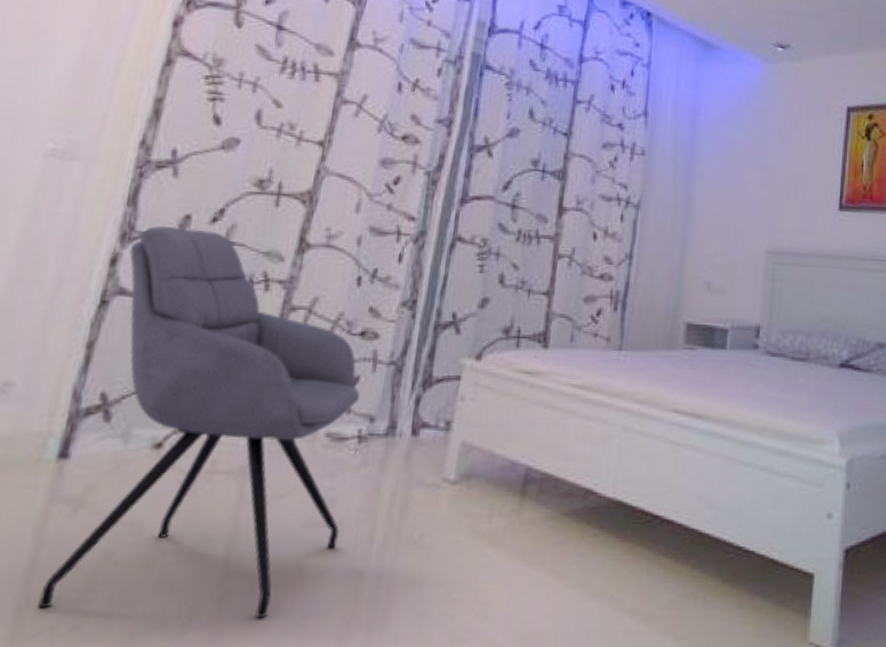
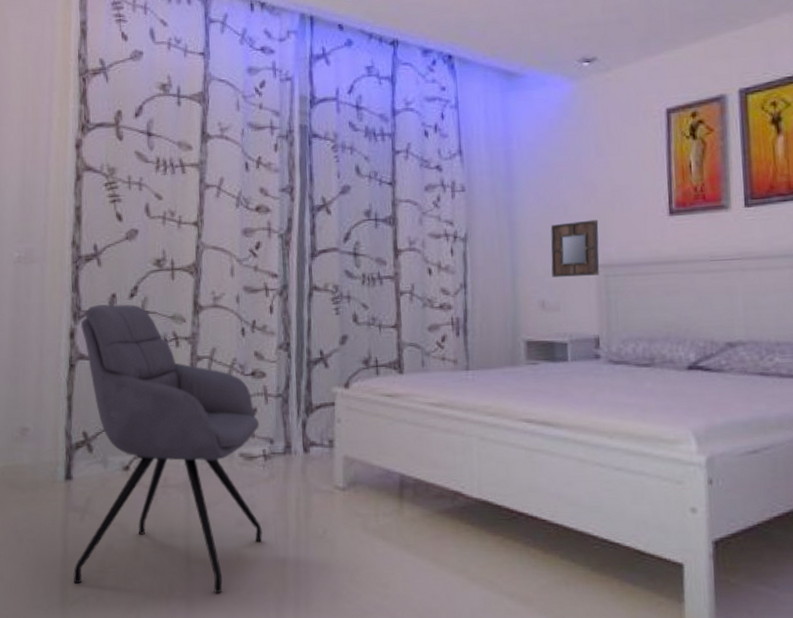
home mirror: none [722,203,773,261] -> present [550,219,600,277]

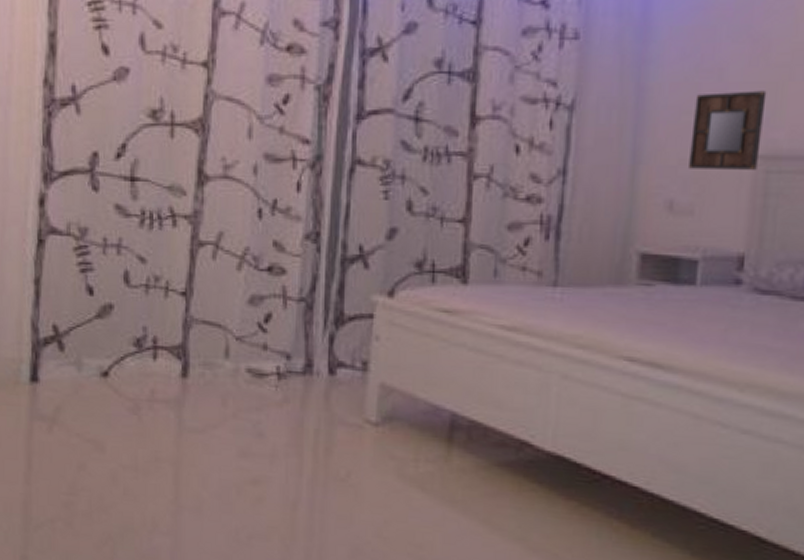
chair: present [73,304,263,594] -> none [38,164,275,535]

